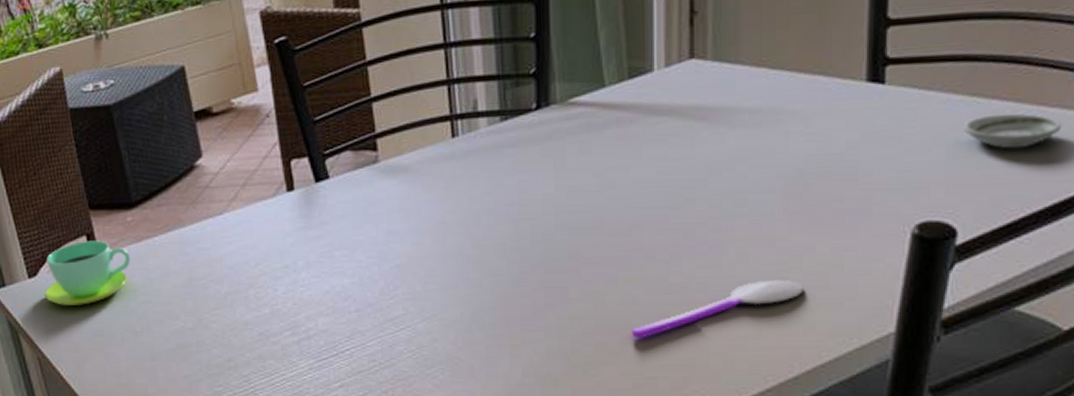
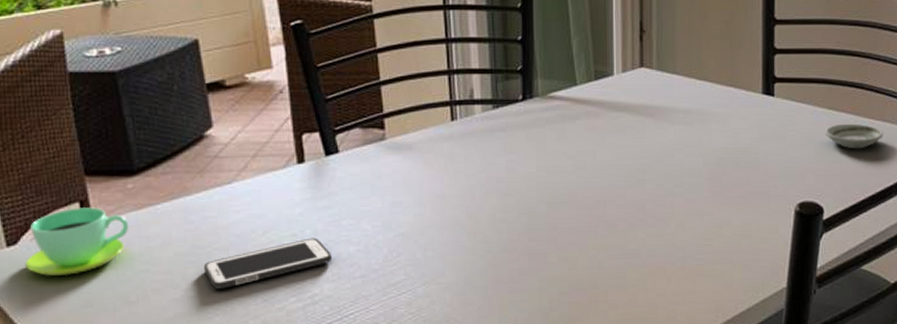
cell phone: none [201,269,326,321] -> present [204,238,333,289]
spoon: present [632,280,804,339] -> none [598,247,724,297]

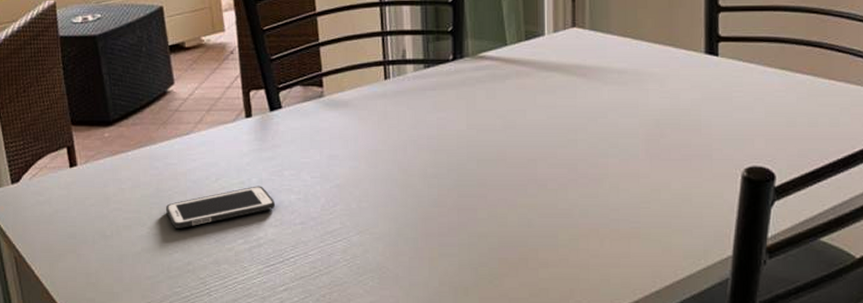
cup: present [25,206,129,276] -> none [25,151,106,210]
saucer: present [824,123,884,149] -> none [776,85,847,113]

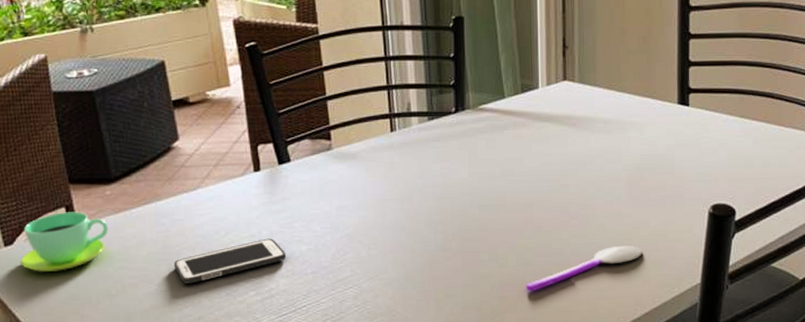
cup: none [25,151,106,210] -> present [20,211,109,272]
spoon: none [528,210,662,255] -> present [526,246,642,292]

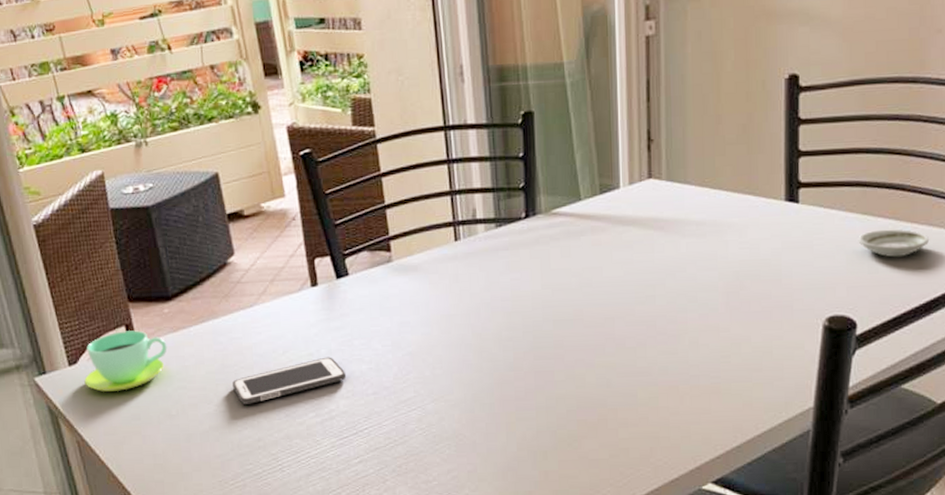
spoon: present [526,246,642,292] -> none [607,364,743,416]
saucer: none [737,130,793,155] -> present [858,229,930,258]

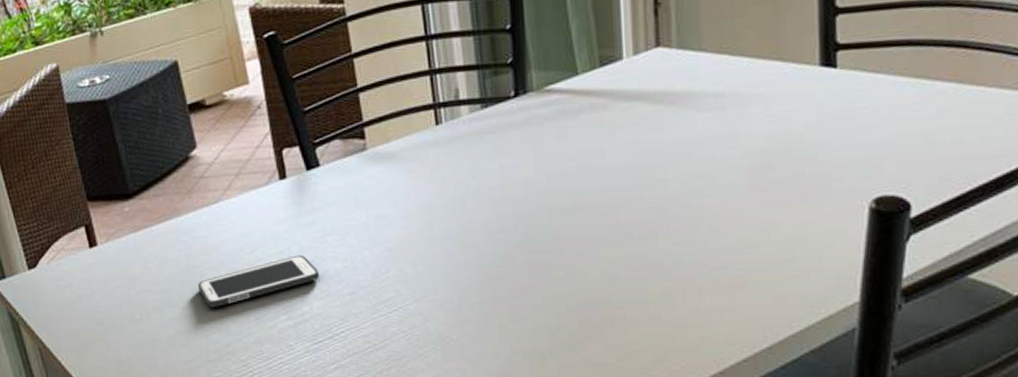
cup: present [84,329,167,392] -> none [44,230,129,296]
saucer: present [858,229,930,258] -> none [910,93,1001,127]

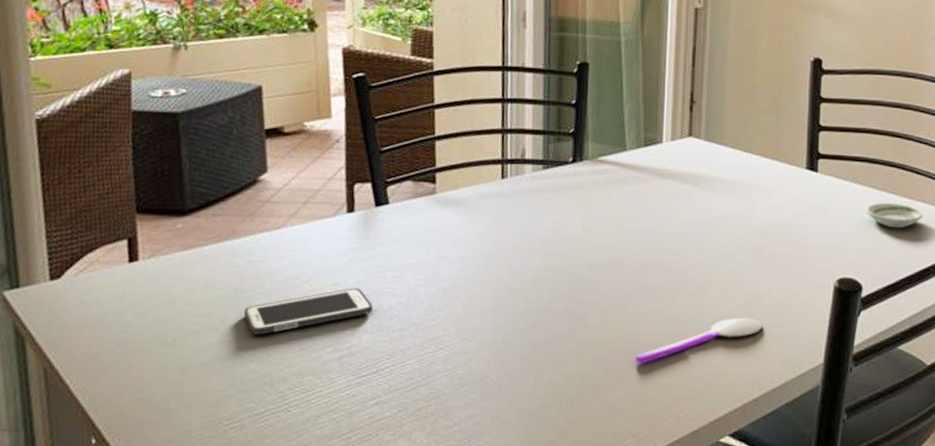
spoon: none [613,255,773,314] -> present [635,318,763,364]
saucer: none [910,93,1001,127] -> present [865,202,924,229]

